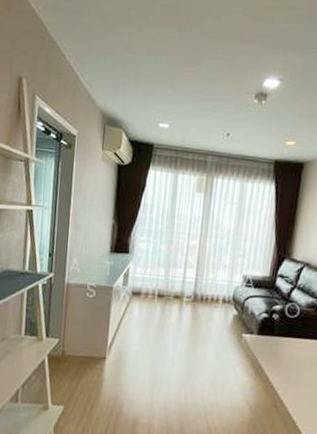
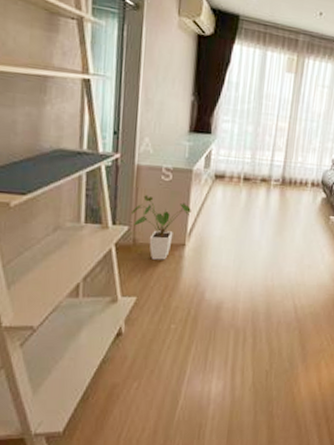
house plant: none [62,310,111,372] -> present [132,195,191,260]

